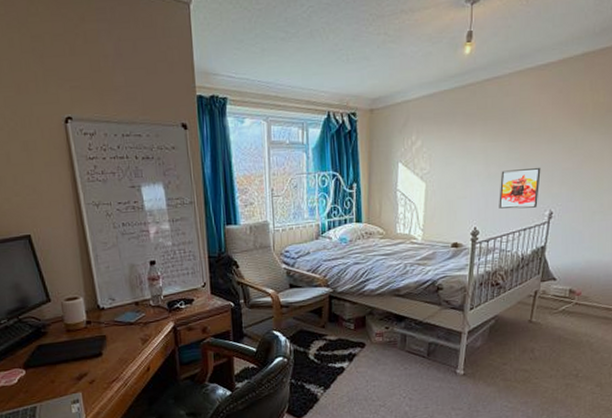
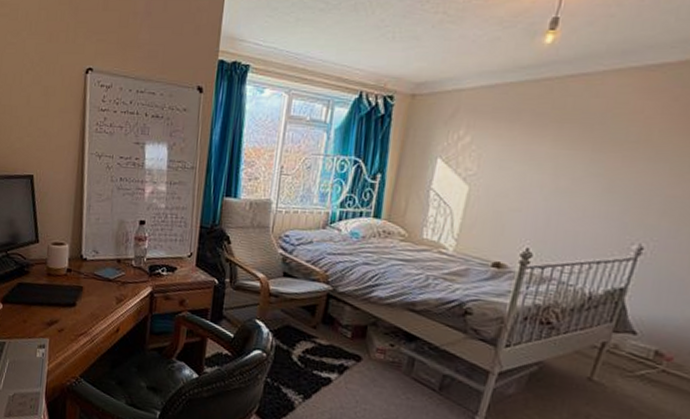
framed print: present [499,167,541,209] -> none [564,186,633,238]

